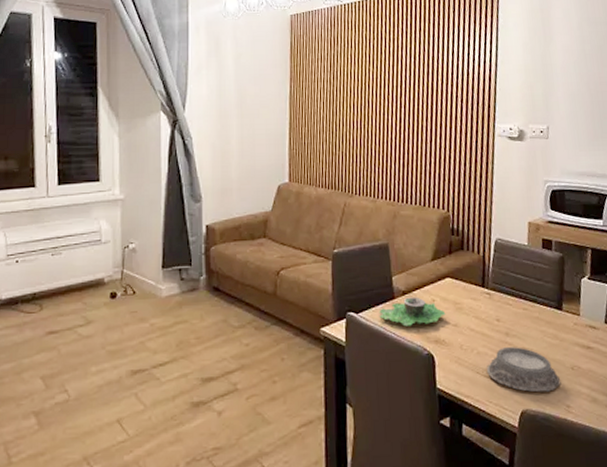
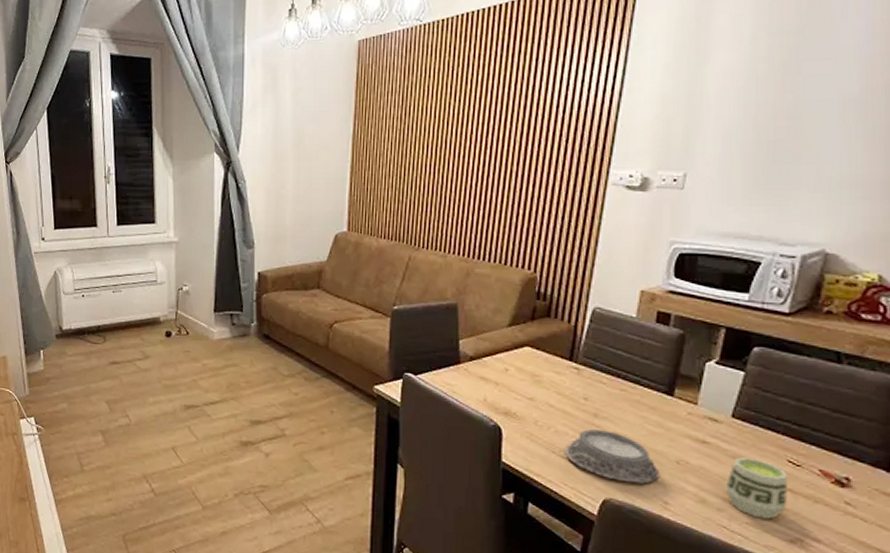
succulent planter: present [379,297,446,327] -> none [440,363,520,394]

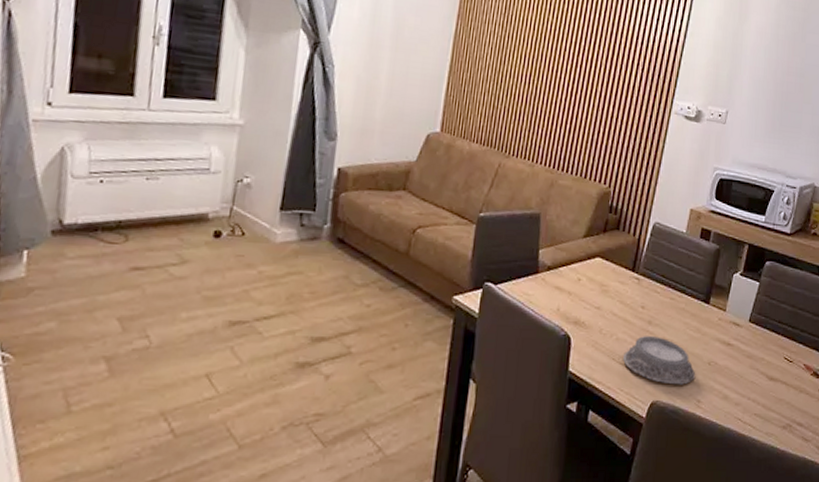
cup: present [726,456,787,519] -> none [742,356,783,409]

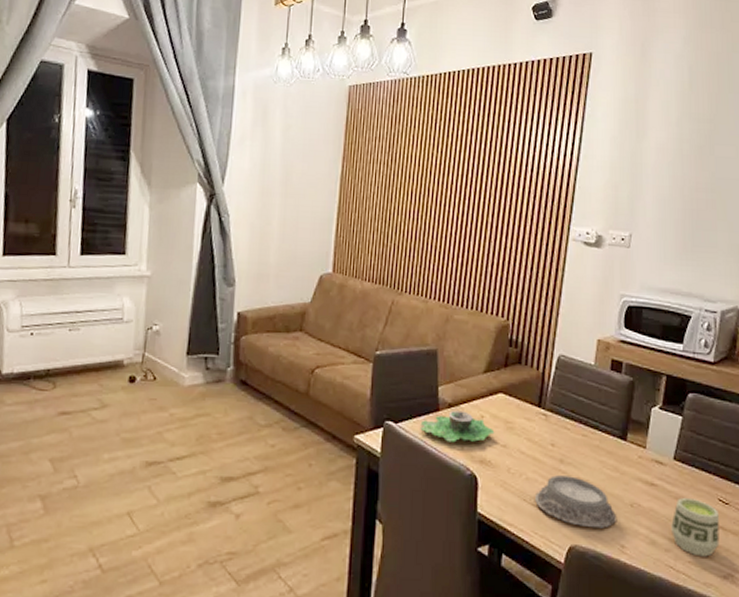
succulent planter: none [519,273,590,304] -> present [420,410,495,443]
cup: none [742,356,783,409] -> present [671,497,720,557]

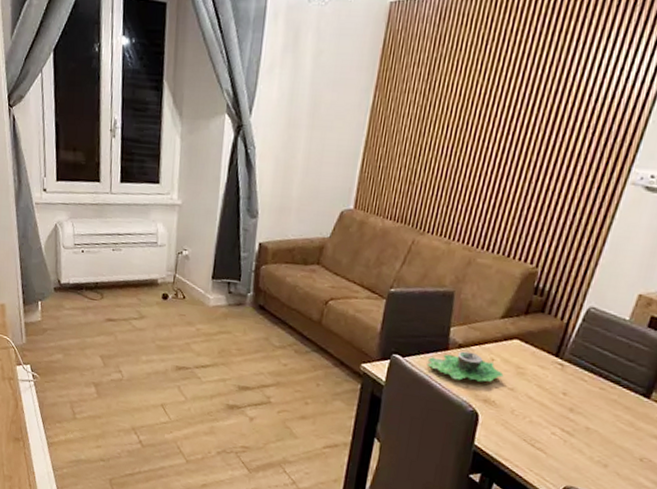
mortar: present [535,475,616,528] -> none [535,422,622,476]

